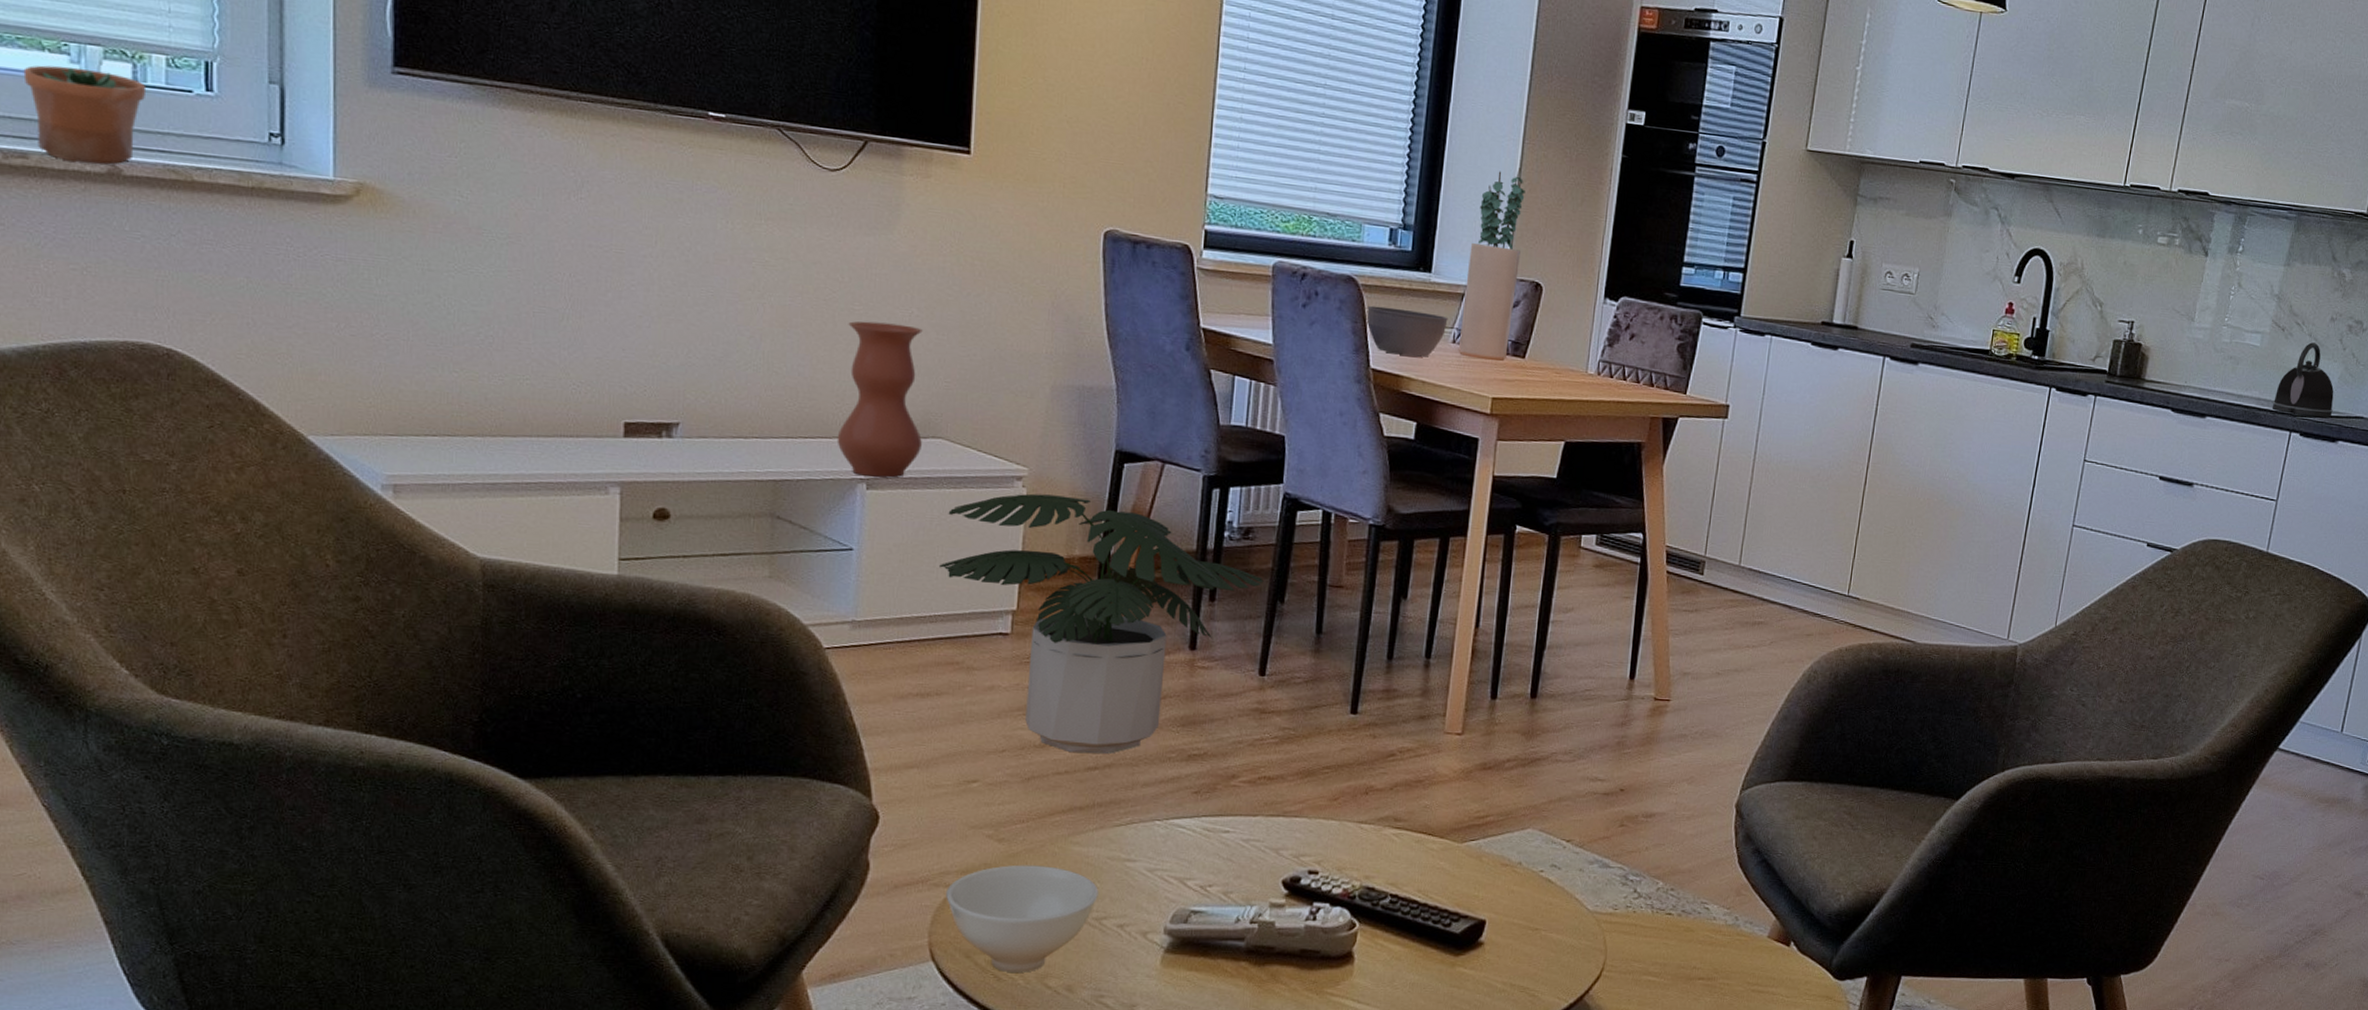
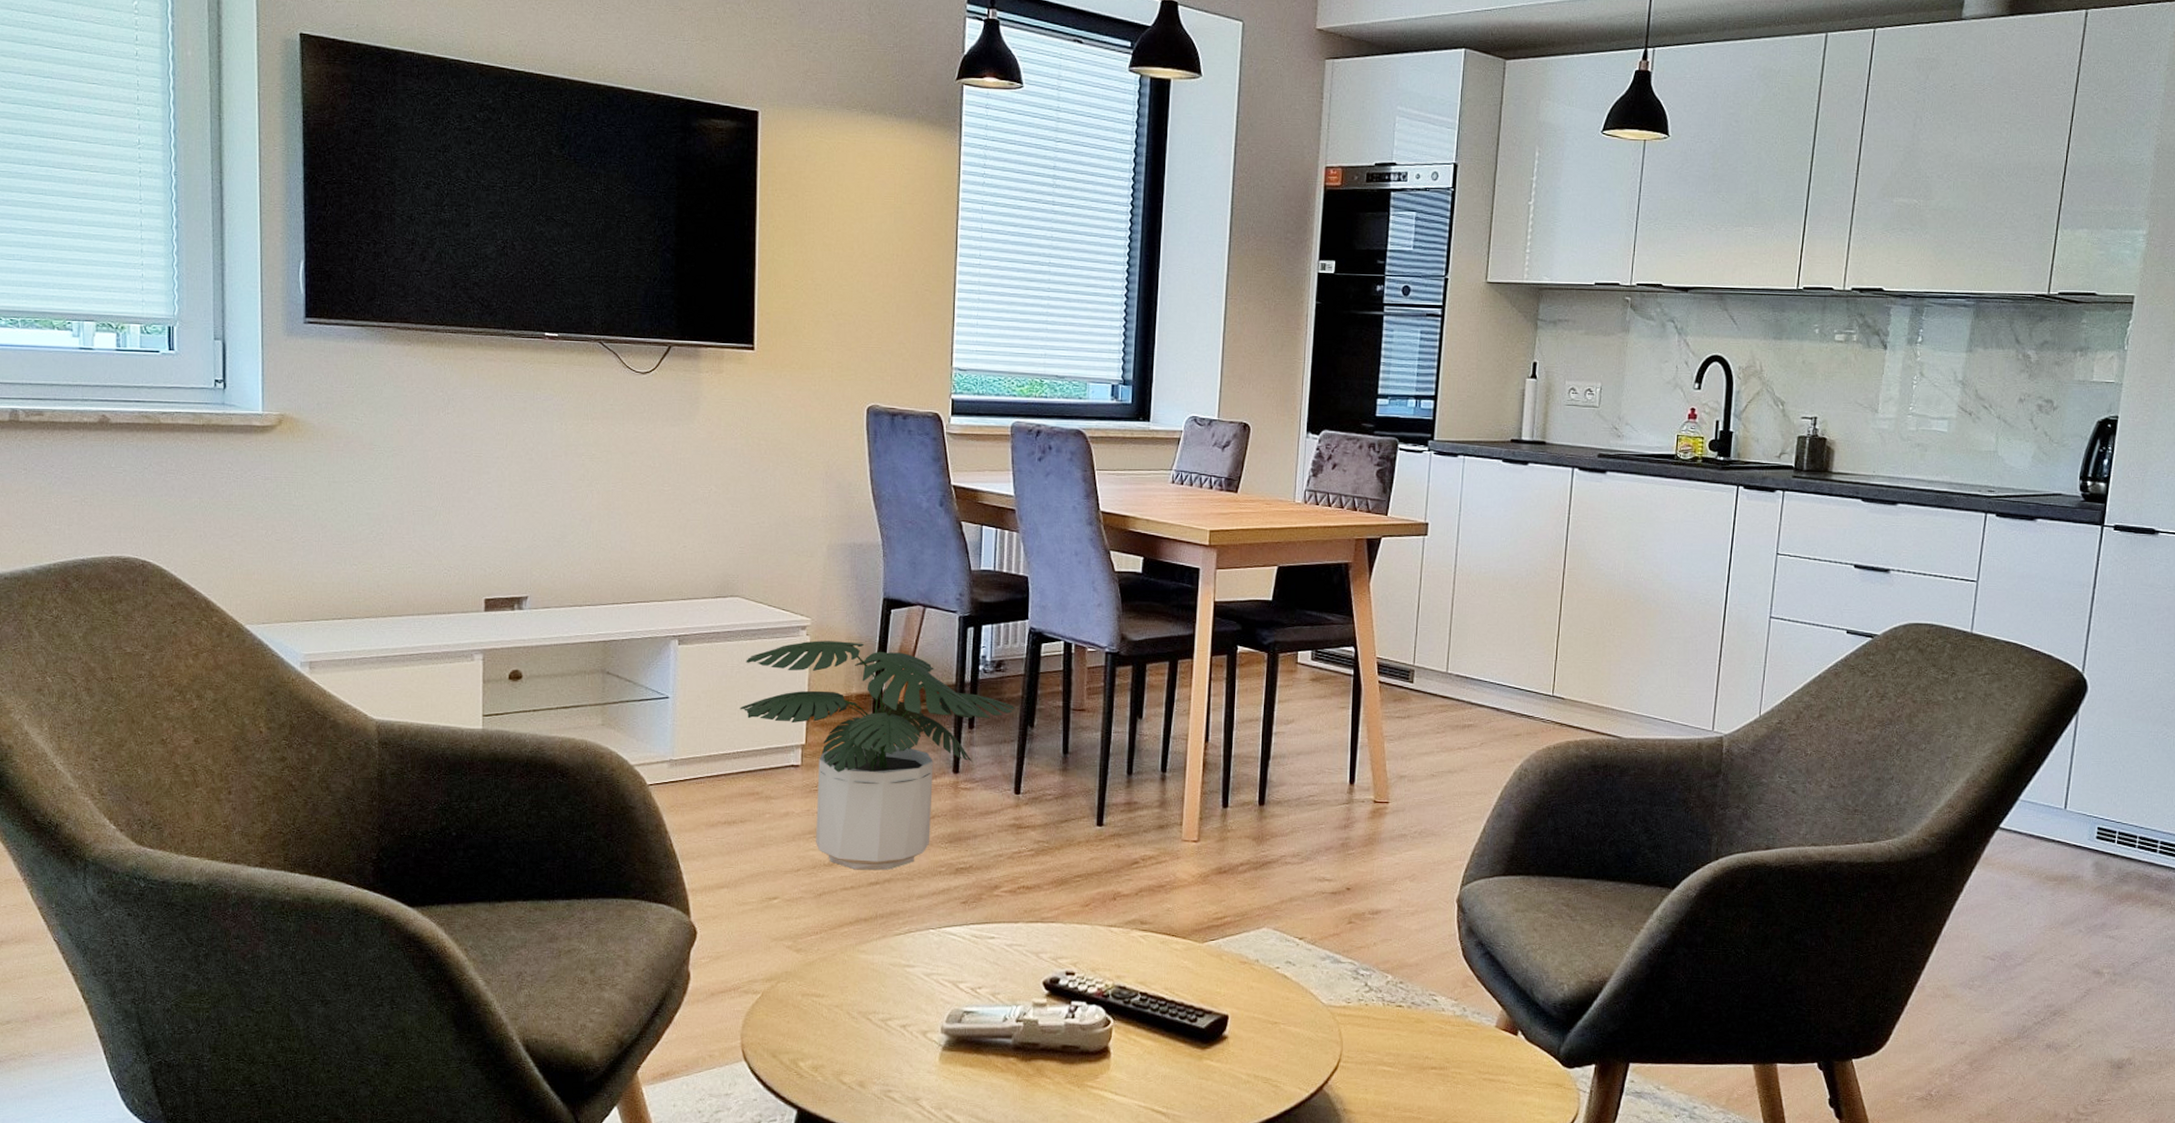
planter: present [23,65,147,166] -> none [40,340,127,416]
vase: present [837,321,923,478] -> none [653,499,722,634]
bowl: present [946,864,1100,973] -> none [754,972,884,1070]
bowl: present [1367,305,1448,357] -> none [1095,455,1167,498]
vase: present [1458,168,1525,362] -> none [1177,321,1230,497]
kettle: present [2272,342,2334,419] -> none [1965,424,2029,498]

